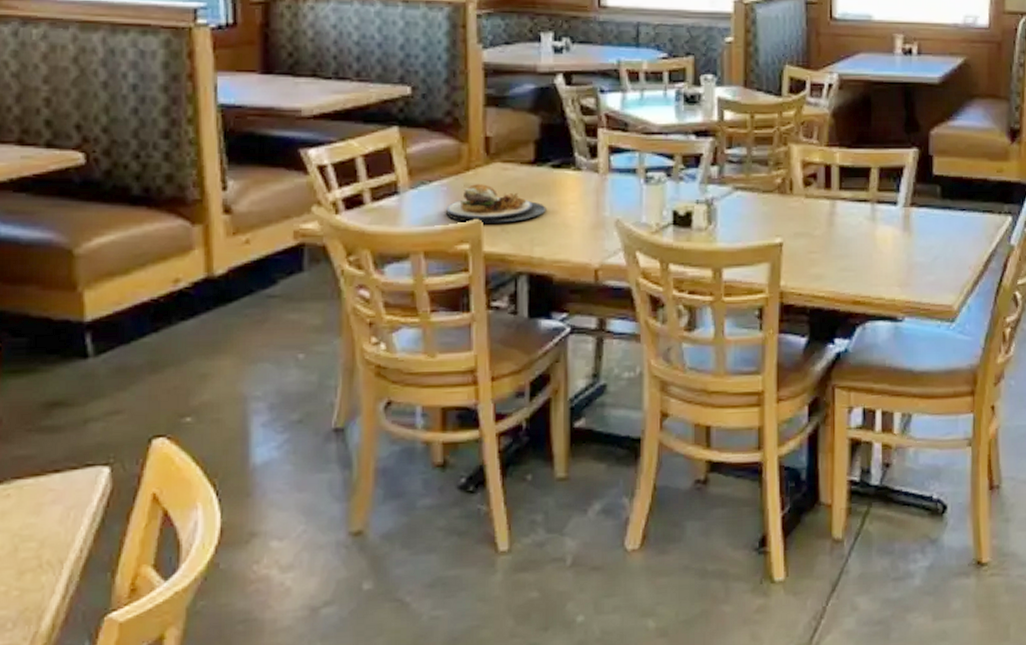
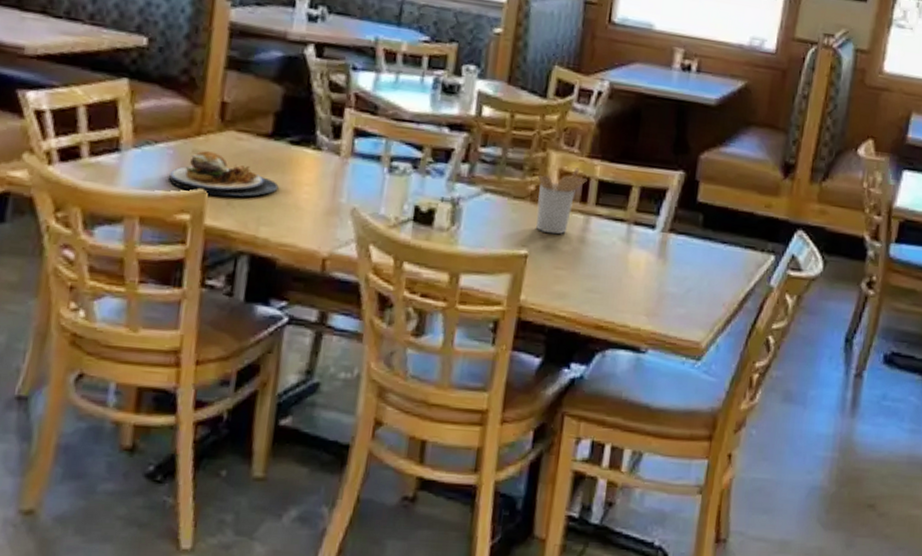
utensil holder: none [783,157,829,222] -> present [536,168,588,235]

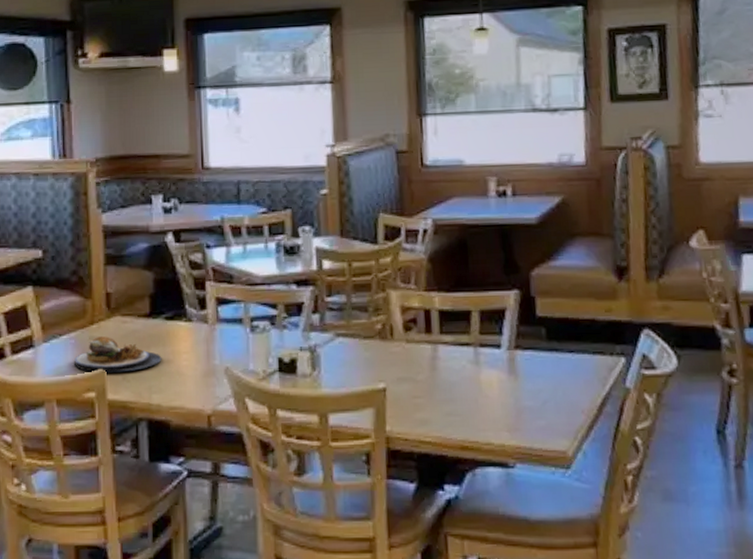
utensil holder: present [536,168,588,235] -> none [383,302,428,367]

